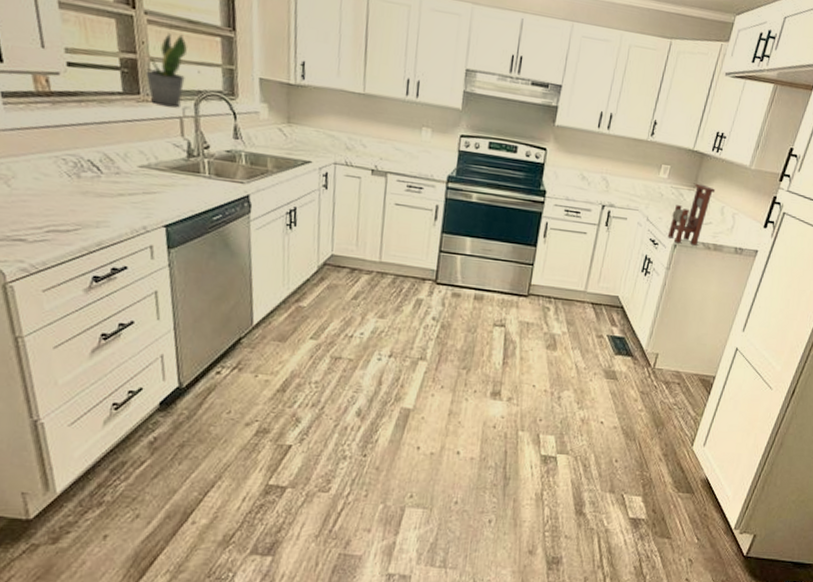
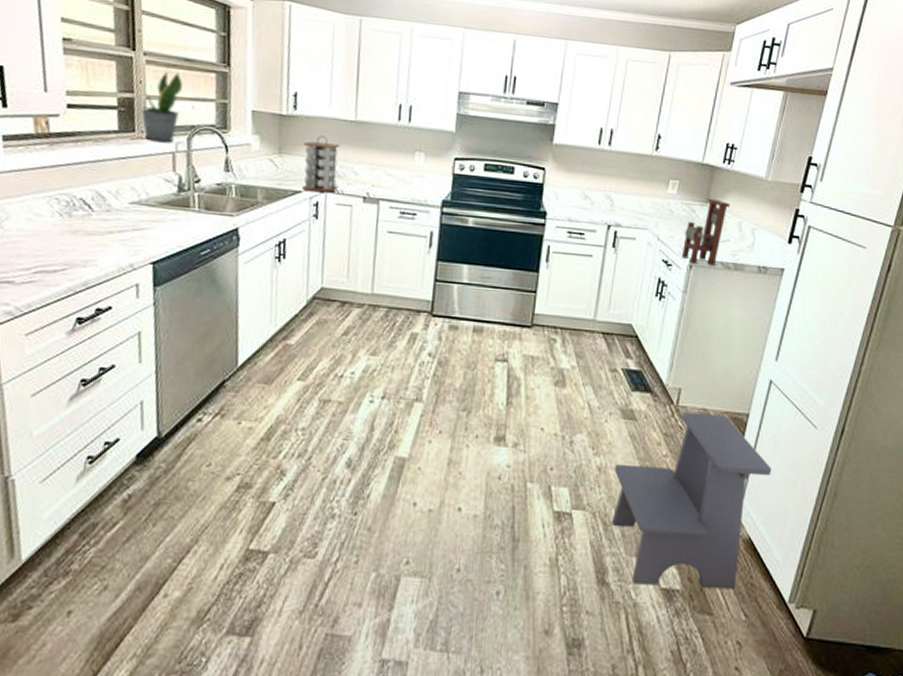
spice rack: none [312,106,348,164] -> present [302,135,340,193]
step stool: none [591,374,731,519] -> present [612,412,772,590]

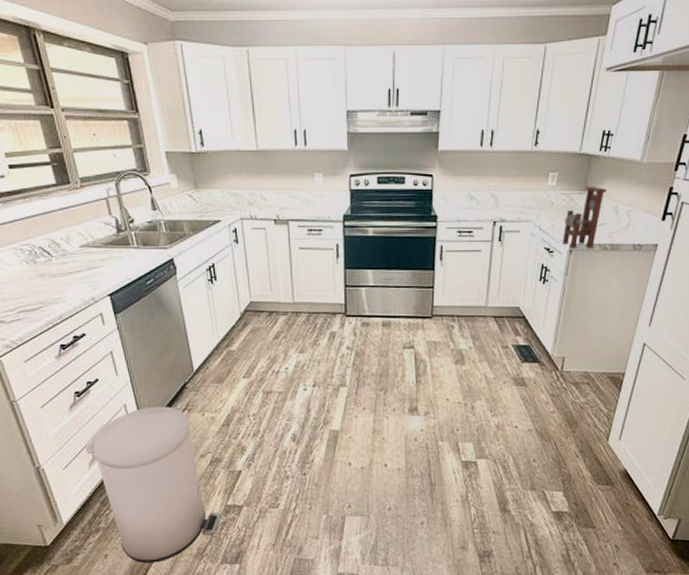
pedal bin: none [76,406,239,628] -> present [85,406,221,563]
potted plant: present [140,71,183,143] -> none [70,124,104,190]
spice rack: present [302,135,340,193] -> none [215,167,251,220]
step stool: present [612,412,772,590] -> none [510,375,645,510]

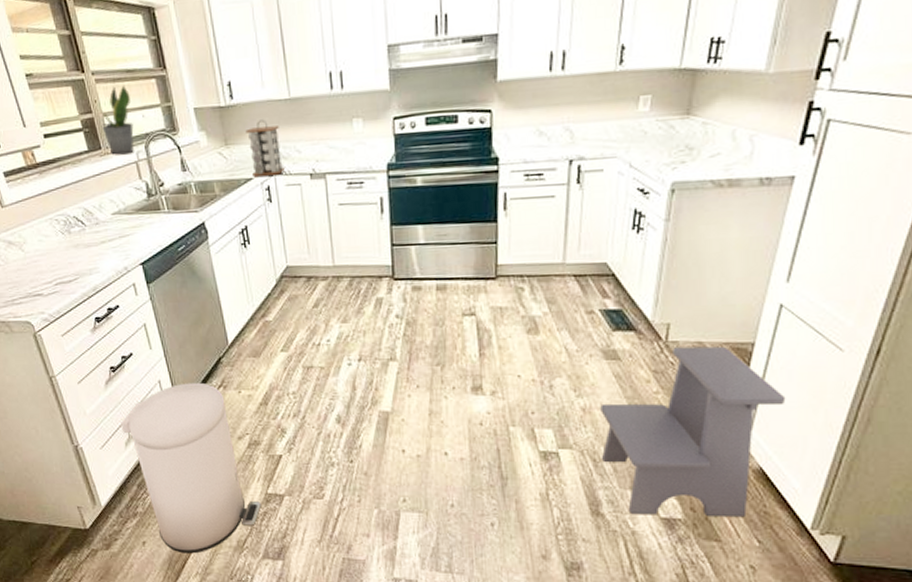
potted plant: none [70,124,104,190] -> present [101,85,134,155]
spice rack: none [215,167,251,220] -> present [245,119,285,177]
step stool: none [510,375,645,510] -> present [600,346,786,518]
paper towel holder: present [562,186,607,248] -> none [660,107,720,187]

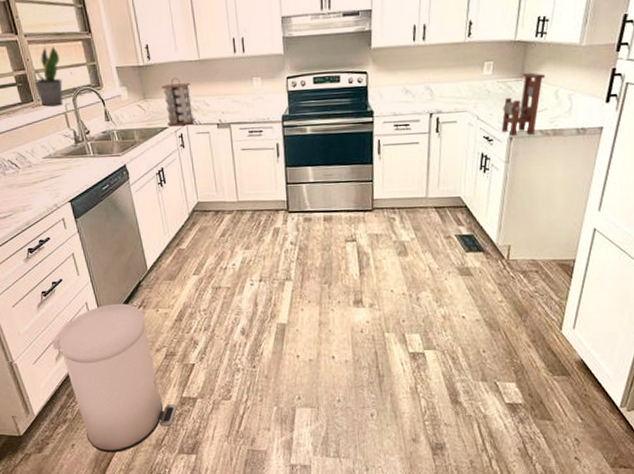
step stool: present [600,346,786,518] -> none [457,262,600,402]
paper towel holder: none [660,107,720,187] -> present [501,72,546,136]

